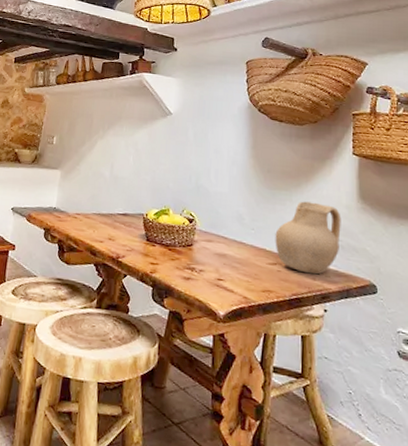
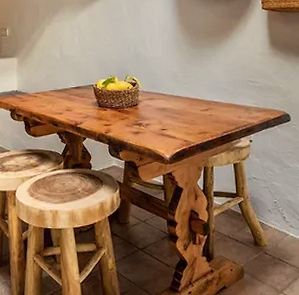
ceramic pitcher: present [275,201,341,275] -> none [205,54,258,114]

